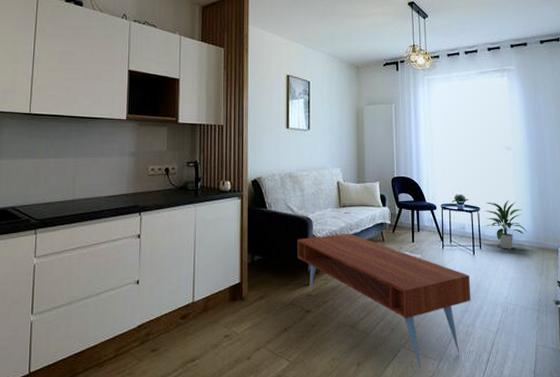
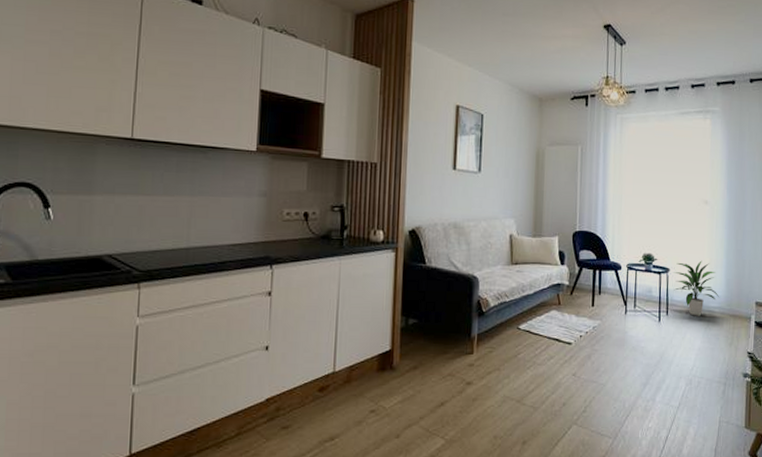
coffee table: present [297,233,471,368] -> none [459,294,654,446]

